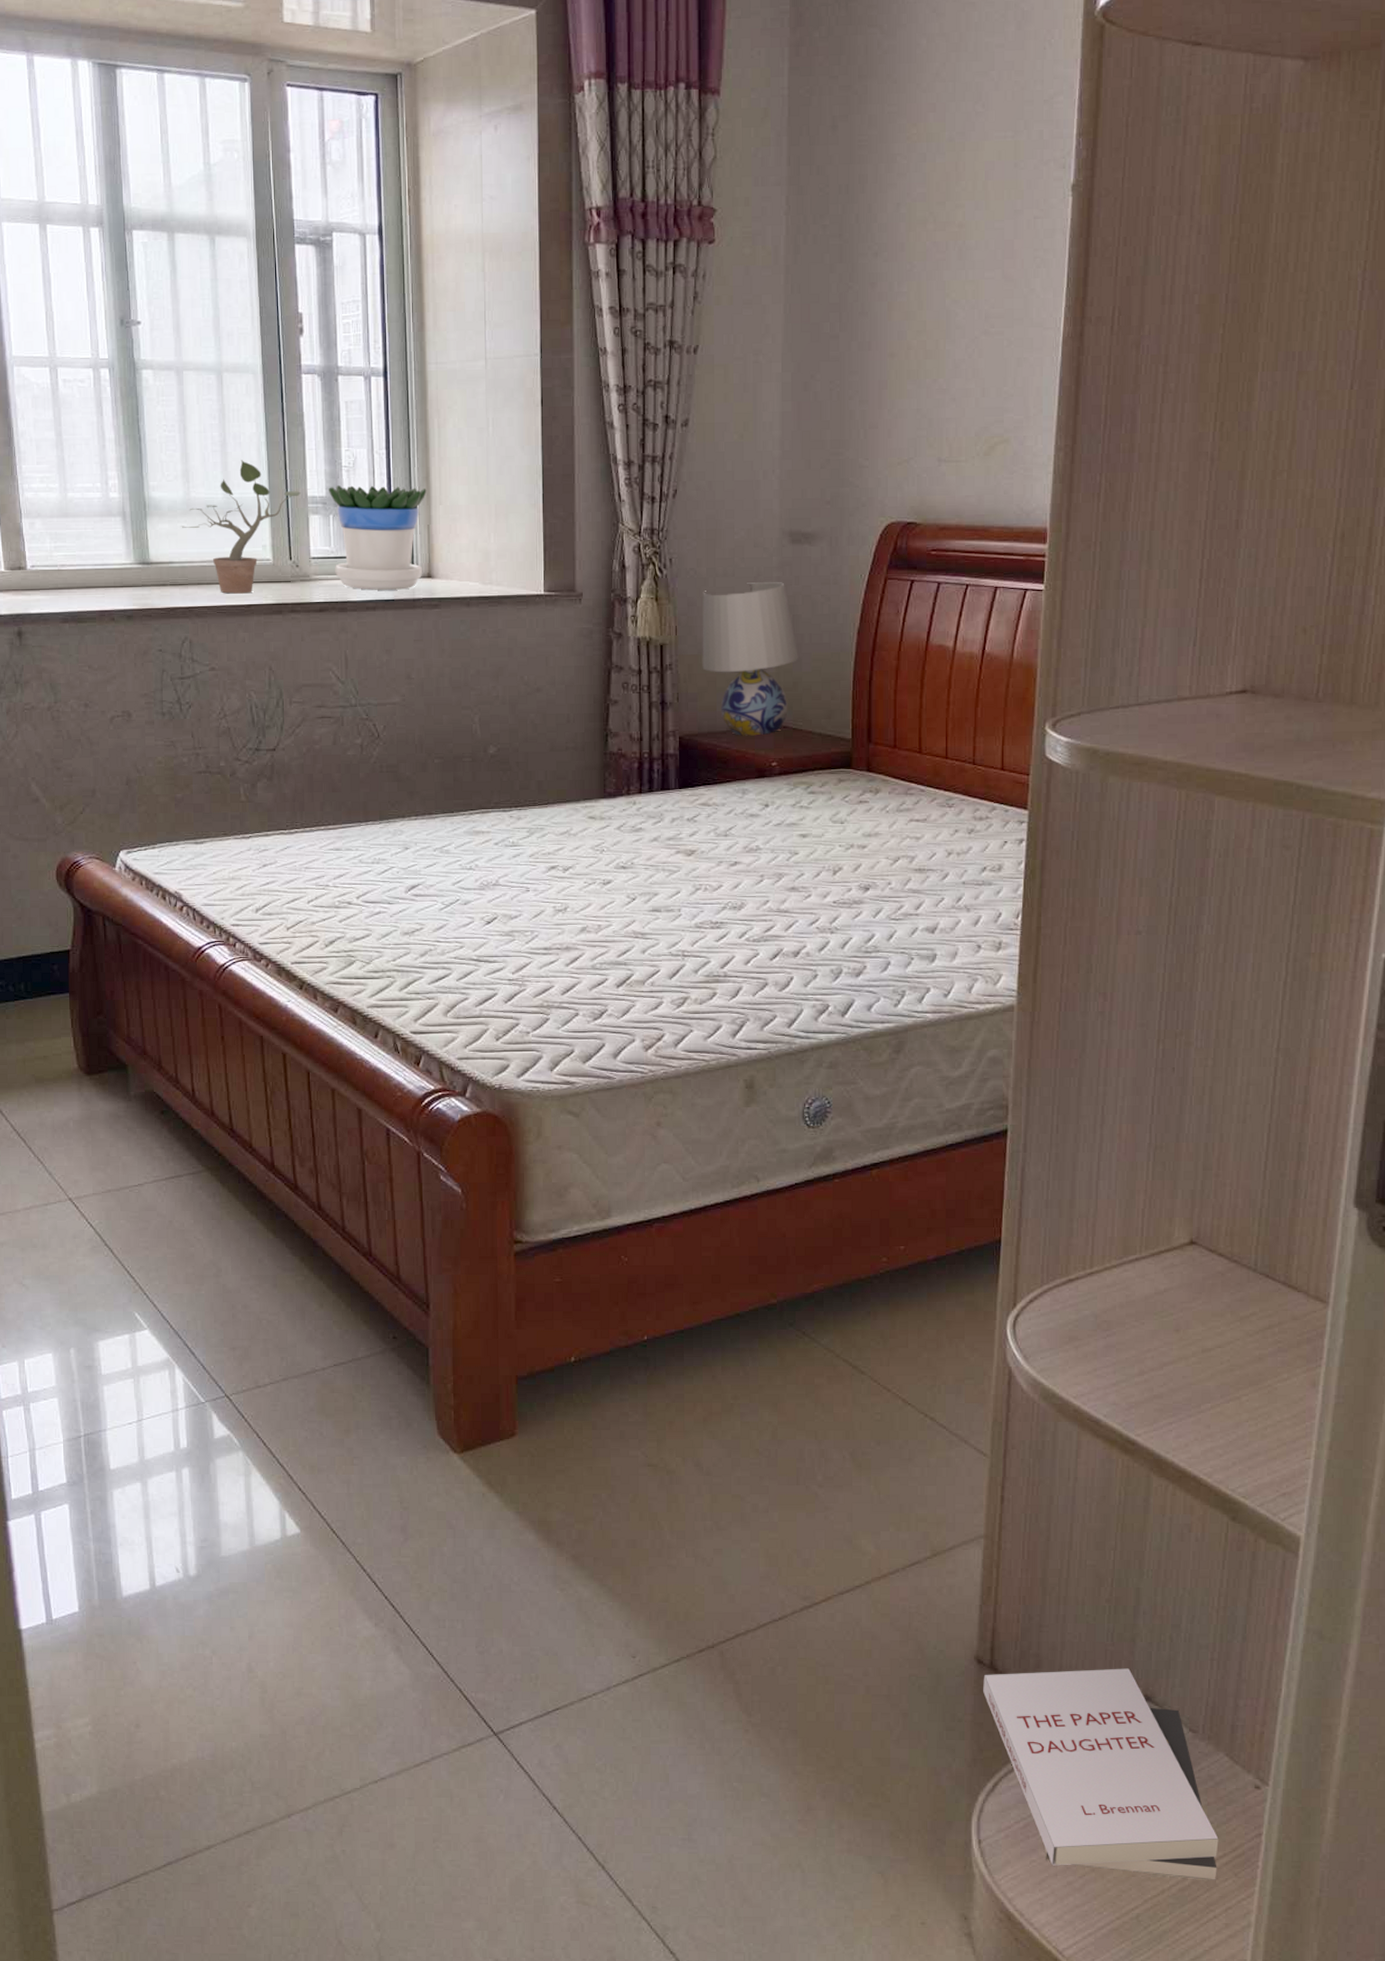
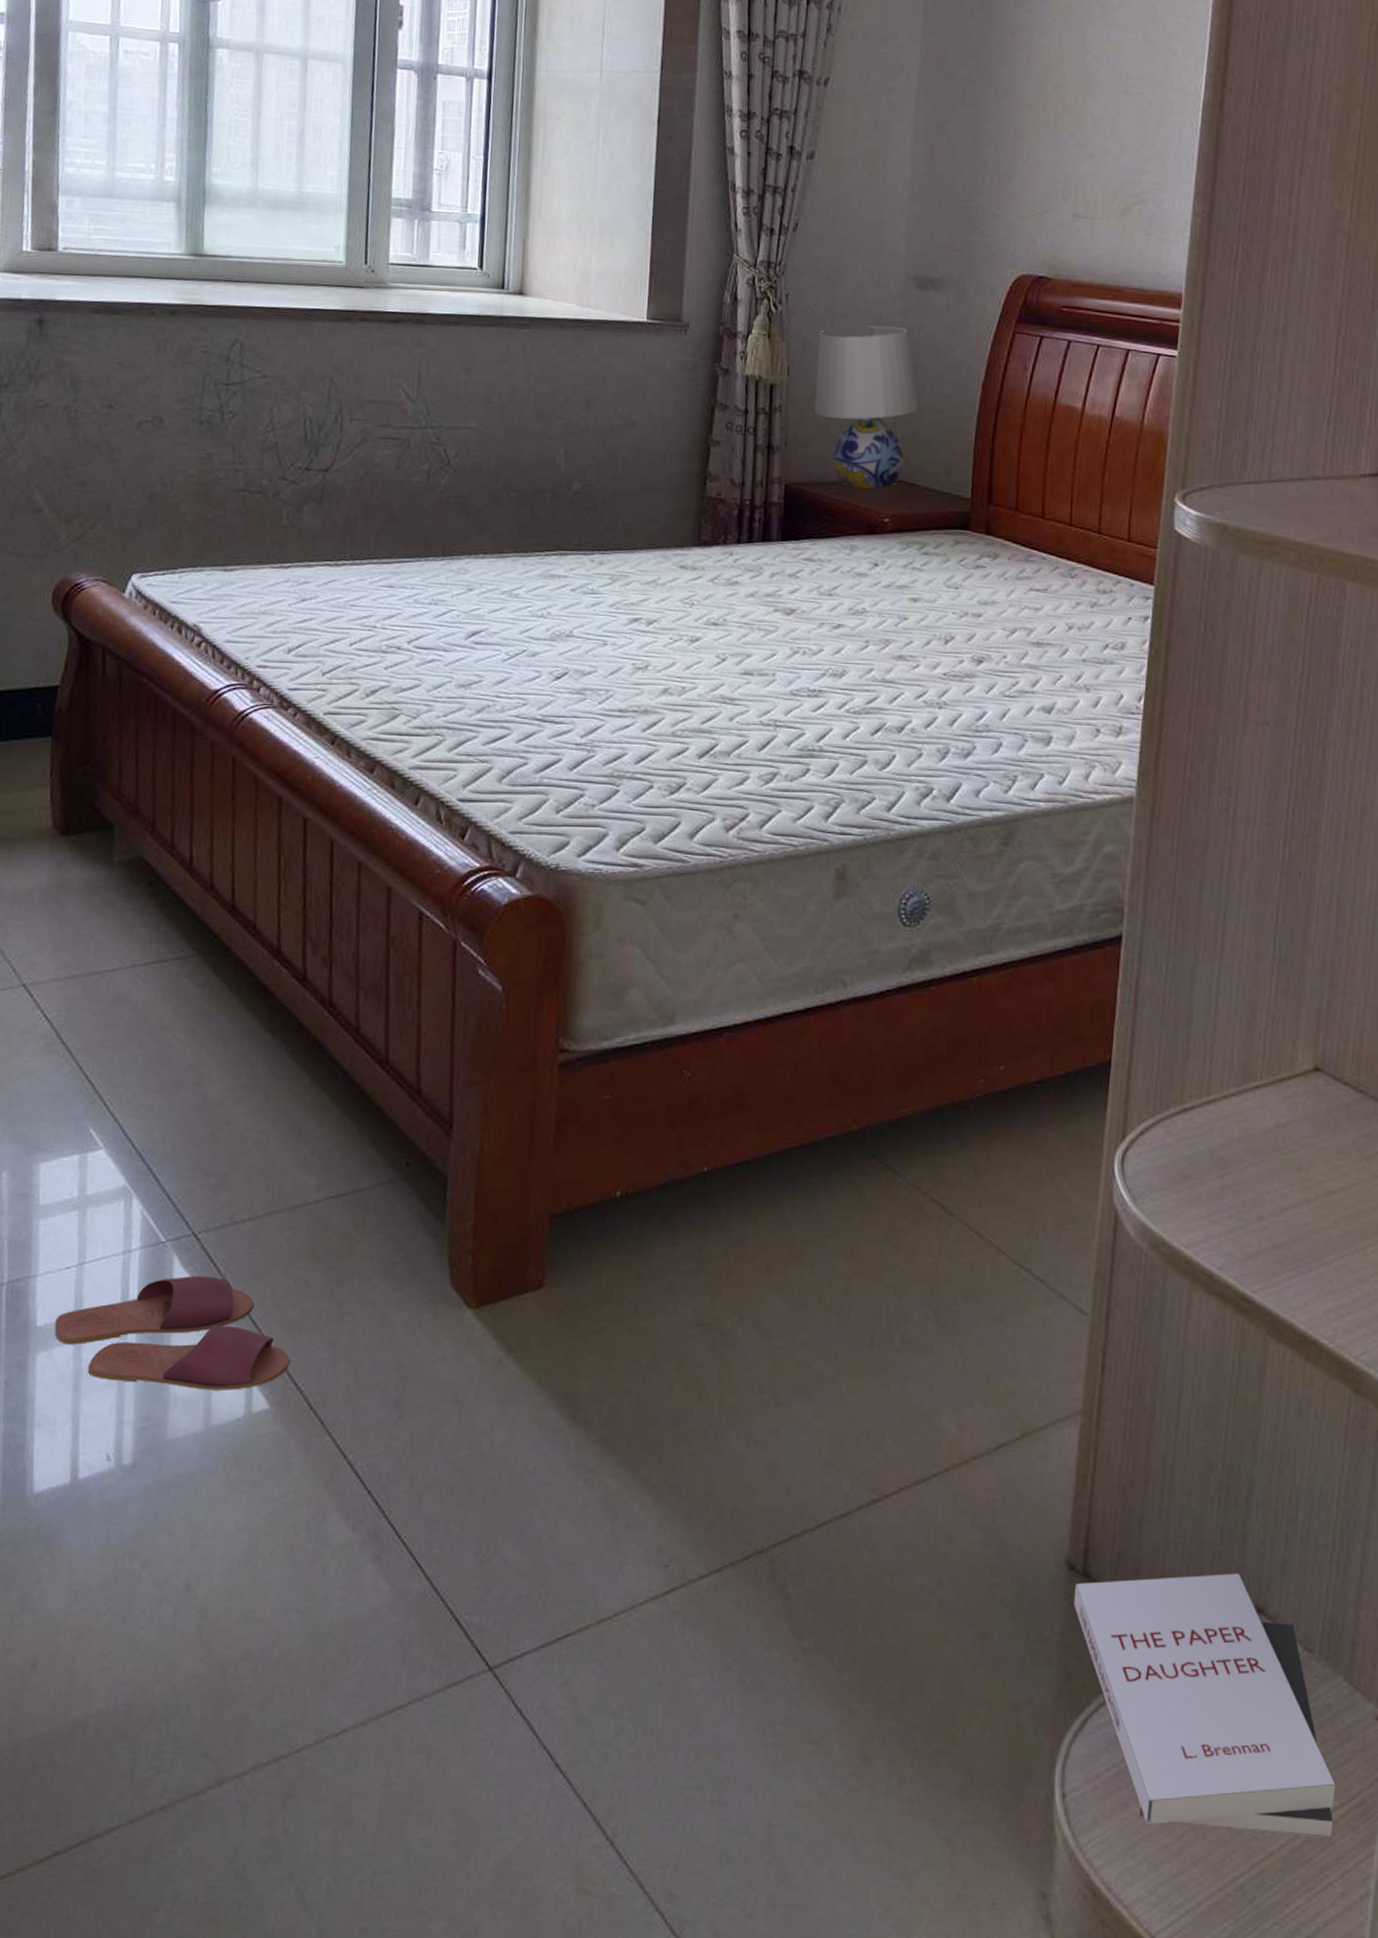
slippers: none [124,1429,313,1518] -> present [54,1276,290,1390]
potted plant: present [181,460,301,594] -> none [244,153,384,297]
flowerpot: present [329,484,427,590] -> none [415,188,525,306]

